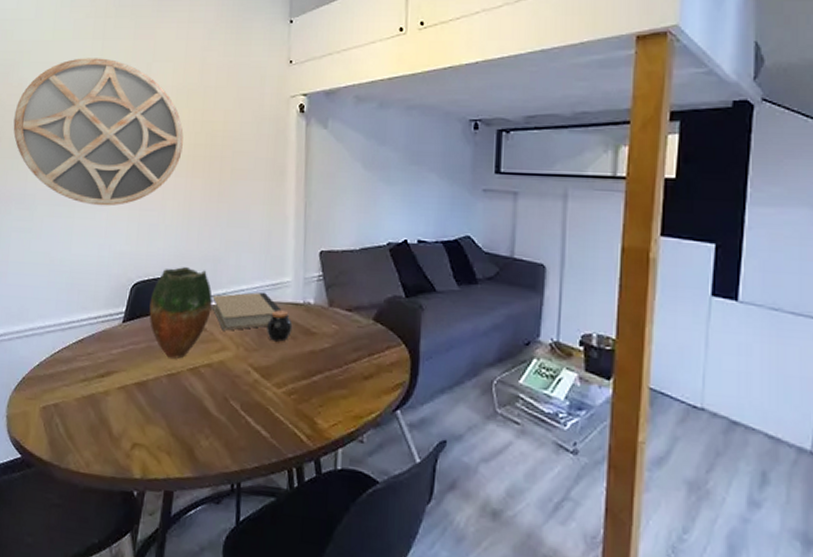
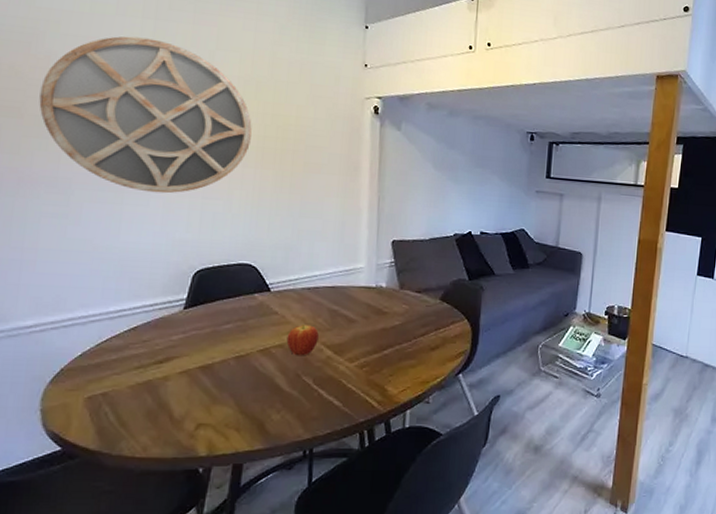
vase: present [149,267,213,359] -> none [214,255,284,341]
book: present [212,291,282,331] -> none [283,277,355,313]
fruit: none [215,343,246,378] -> present [286,325,319,356]
jar: present [267,310,293,342] -> none [340,293,365,321]

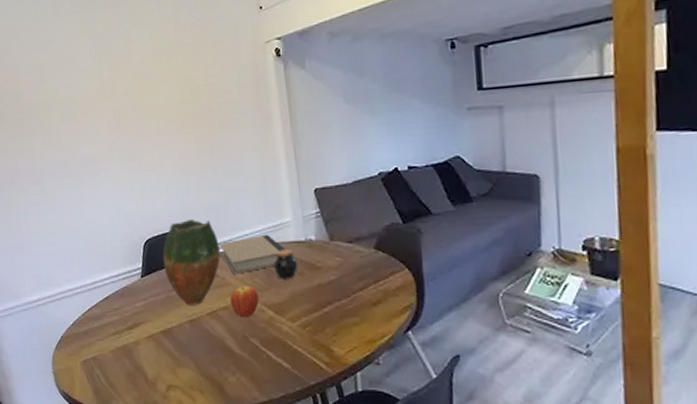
home mirror: present [39,36,252,194] -> none [12,31,171,173]
vase: none [214,255,284,341] -> present [163,220,220,305]
book: none [283,277,355,313] -> present [219,234,286,274]
jar: none [340,293,365,321] -> present [274,249,298,279]

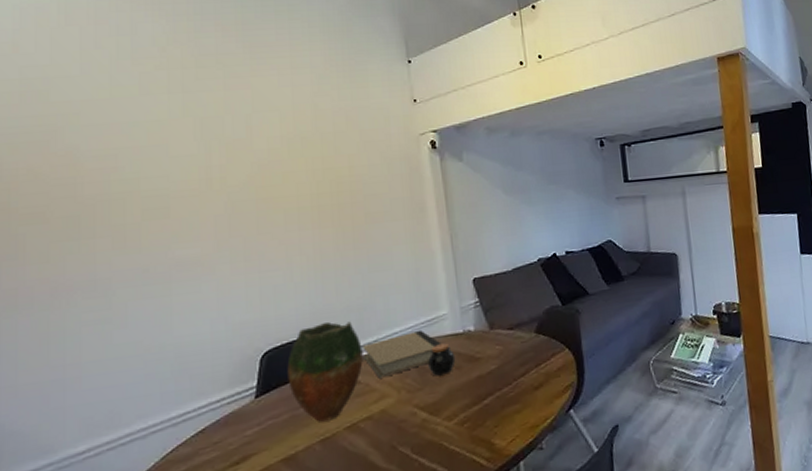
fruit: present [230,286,259,318] -> none [374,388,410,426]

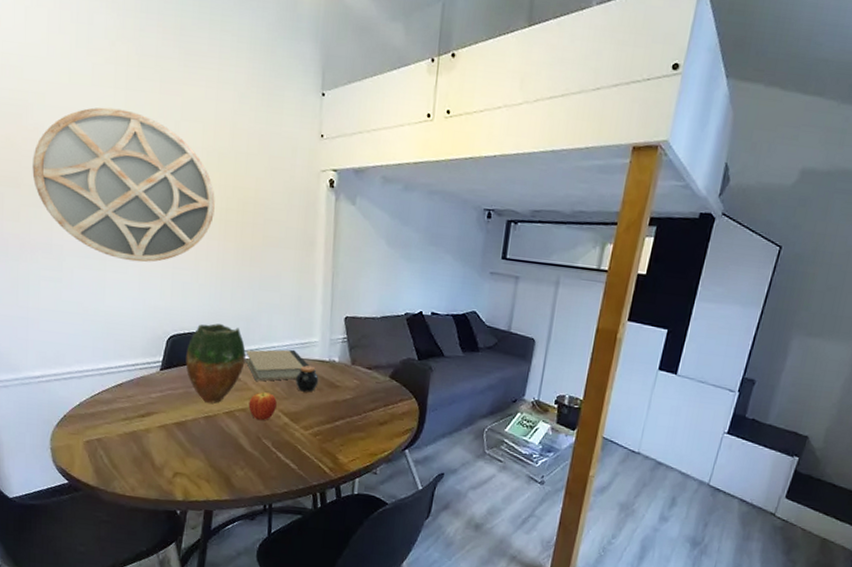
home mirror: none [65,113,304,278] -> present [32,107,215,263]
fruit: none [374,388,410,426] -> present [248,392,277,421]

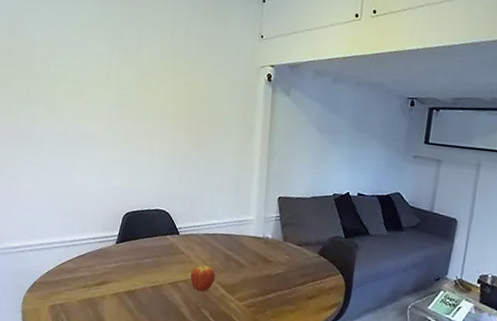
home mirror: present [32,107,215,263] -> none [23,19,169,149]
vase: present [185,323,246,404] -> none [137,202,190,275]
book: present [245,349,310,381] -> none [189,226,245,255]
jar: present [296,365,319,392] -> none [232,241,254,266]

